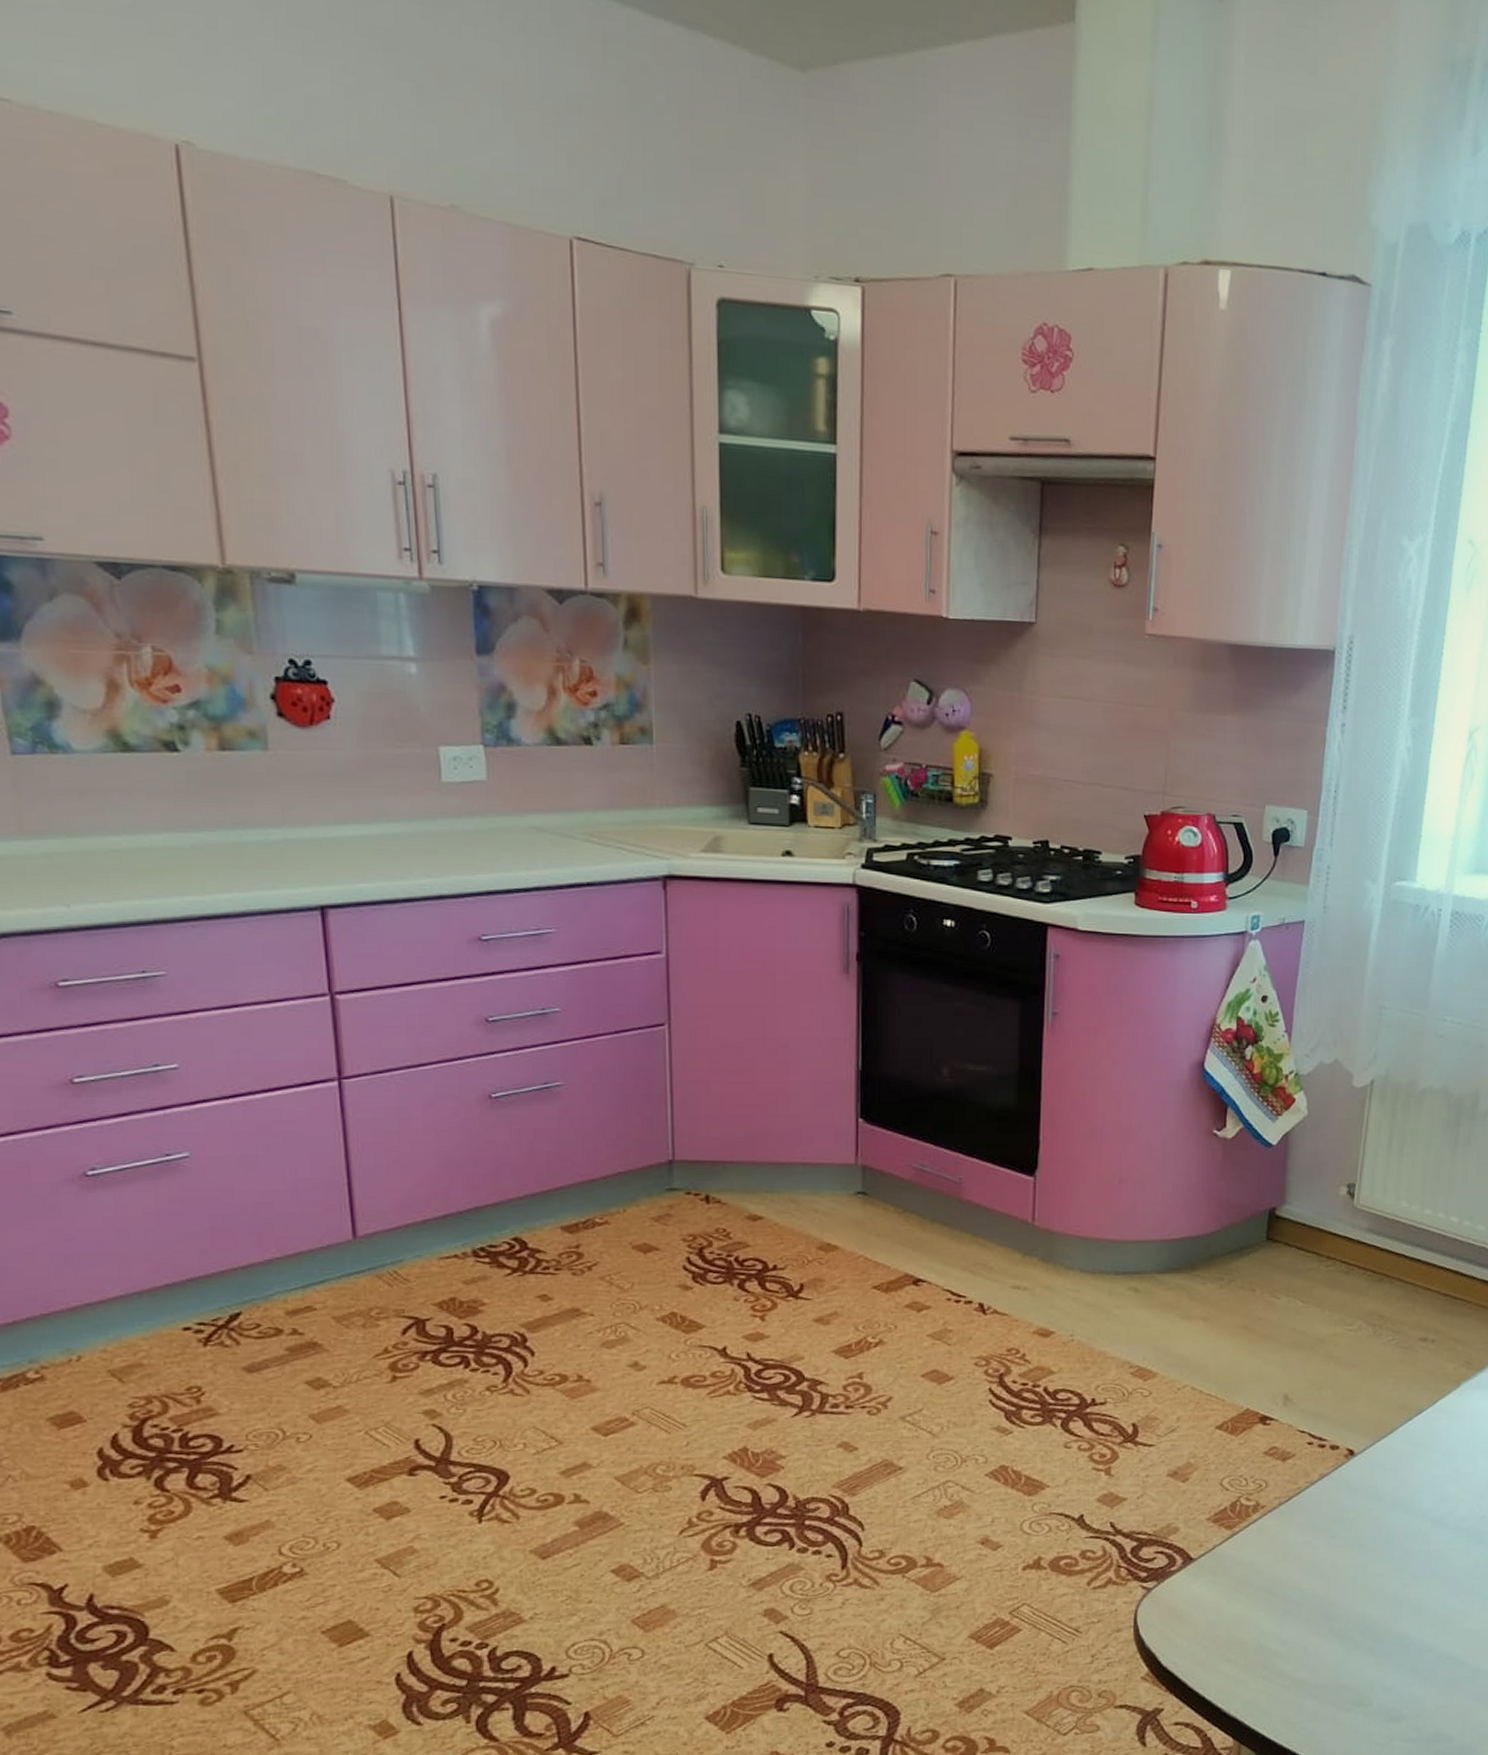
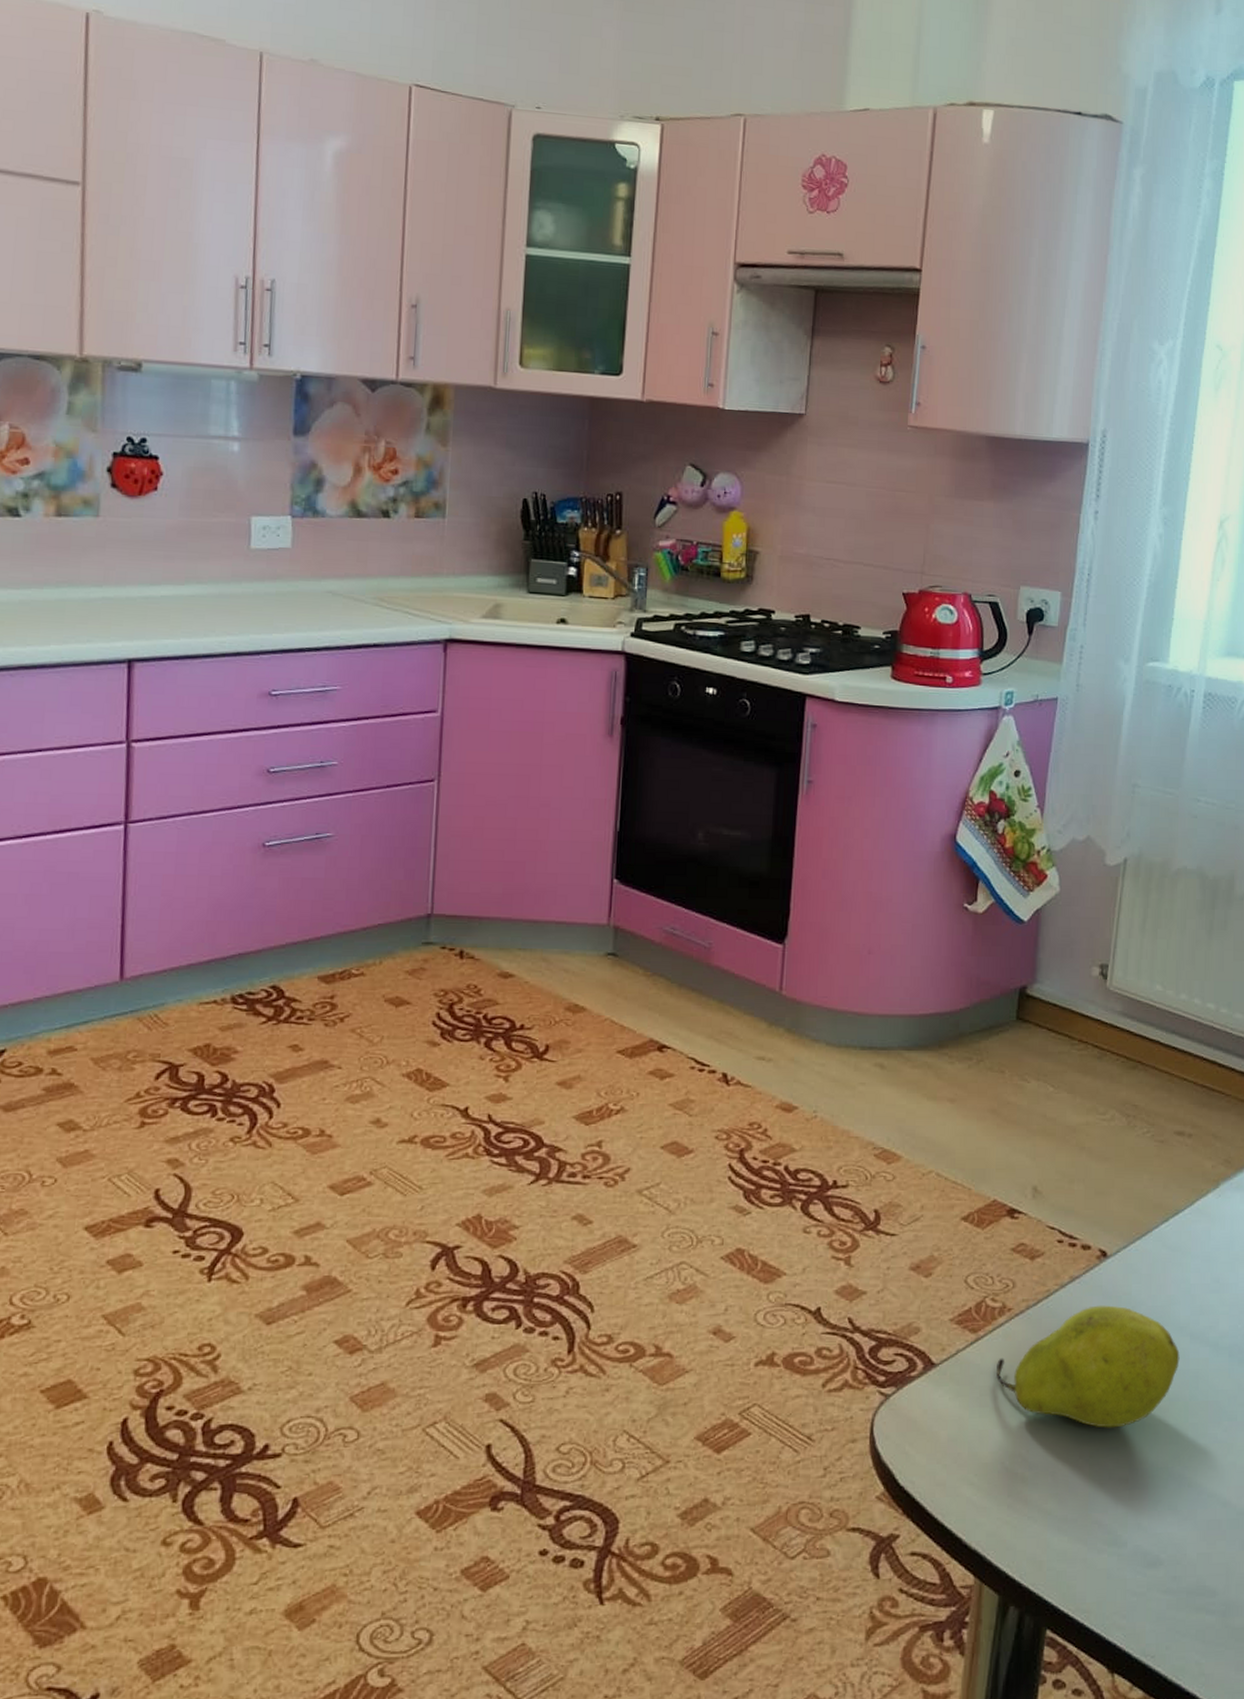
fruit: none [1251,1498,1422,1606] -> present [996,1305,1180,1428]

